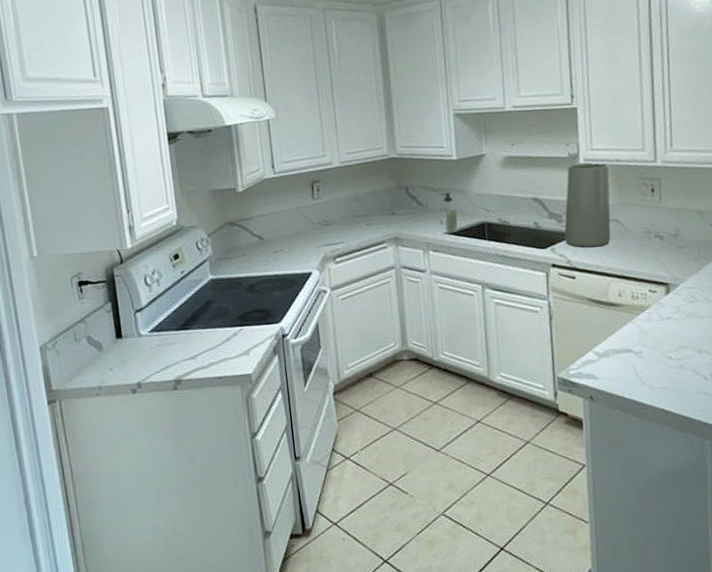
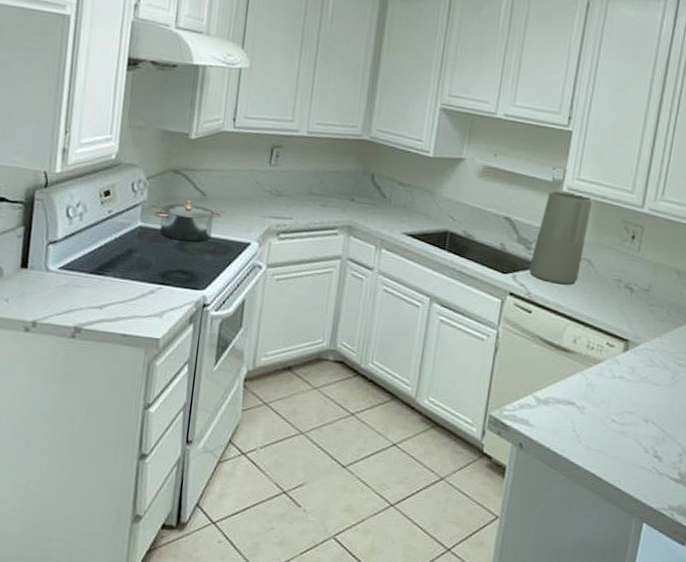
cooking pot: none [220,246,281,285] -> present [152,200,222,242]
soap dispenser: present [440,192,458,233] -> none [401,189,421,235]

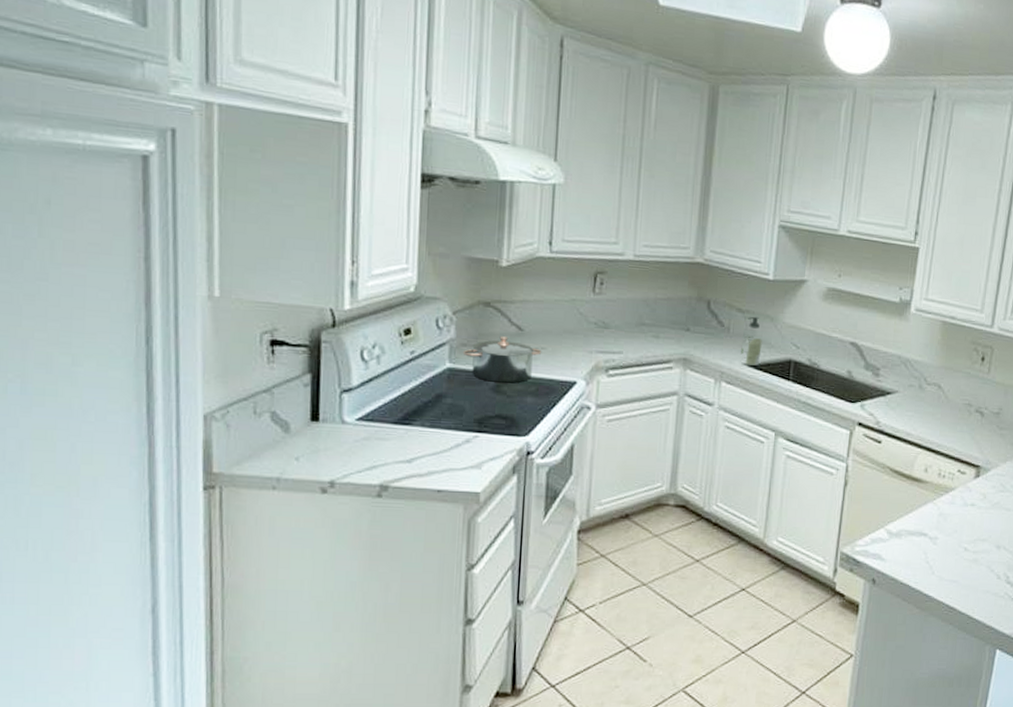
soap dispenser: none [401,189,421,235] -> present [741,316,762,366]
vase: present [528,190,593,285] -> none [877,312,942,412]

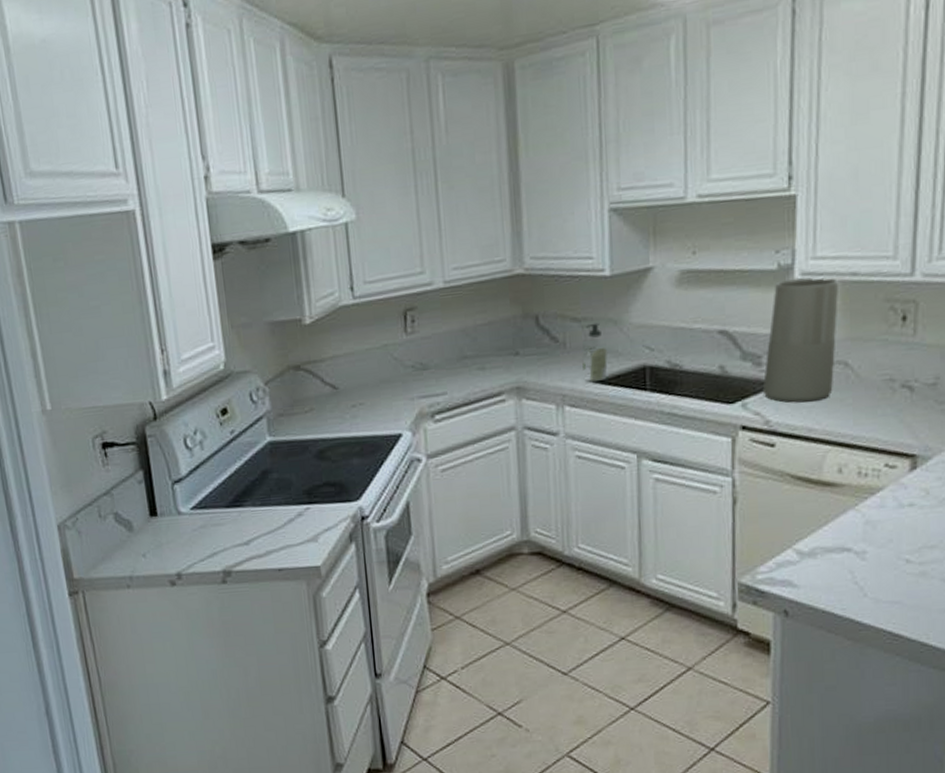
cooking pot: present [462,336,542,383] -> none [280,398,361,449]
vase: none [877,312,942,412] -> present [762,277,840,403]

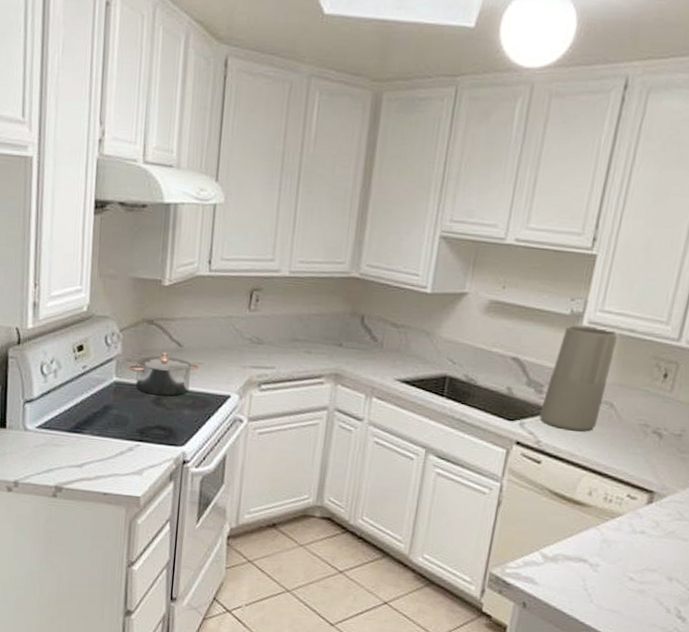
cooking pot: none [280,398,361,449] -> present [127,352,199,396]
soap dispenser: present [582,322,607,381] -> none [393,331,417,381]

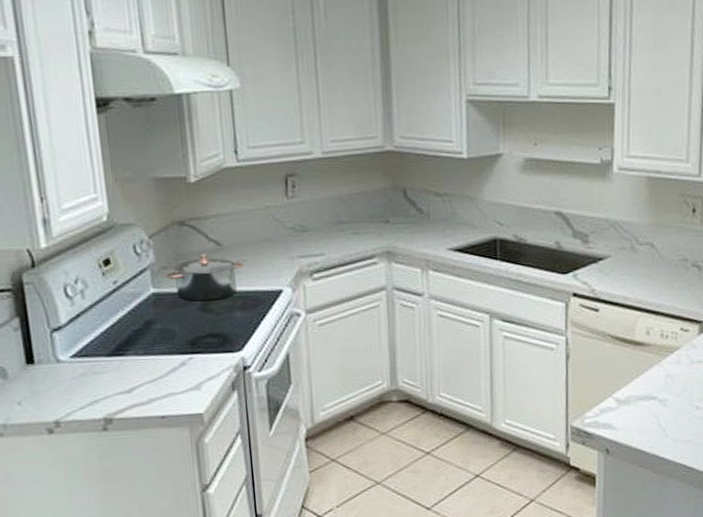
vase: present [539,325,619,432] -> none [589,172,647,275]

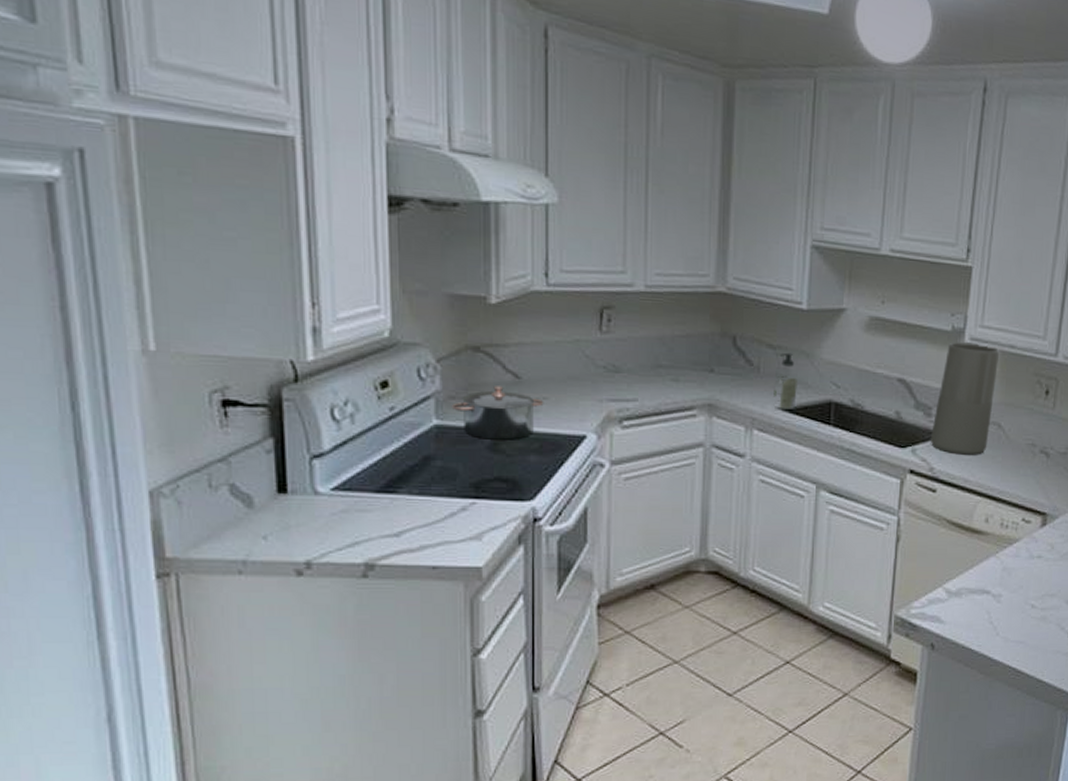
soap dispenser: none [444,198,465,250] -> present [774,352,797,409]
vase: none [589,172,647,275] -> present [930,342,1000,455]

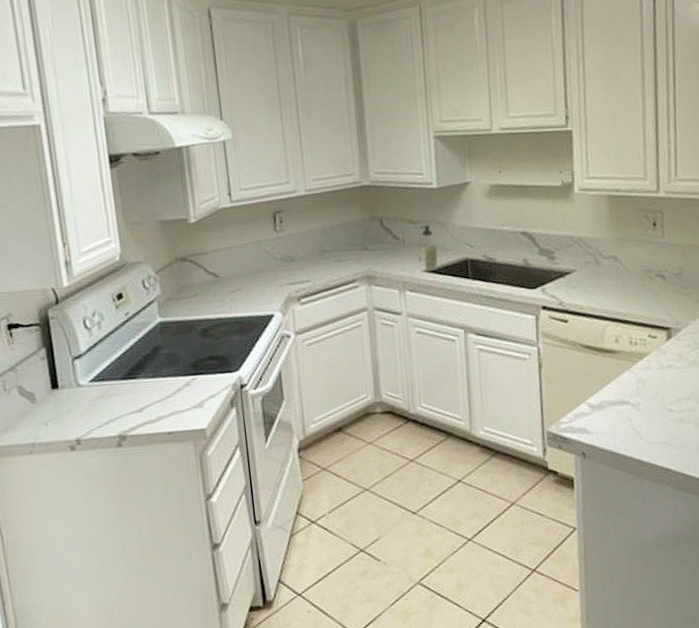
cooking pot: present [451,386,544,440] -> none [169,285,239,328]
vase: present [930,342,1000,455] -> none [556,192,608,288]

